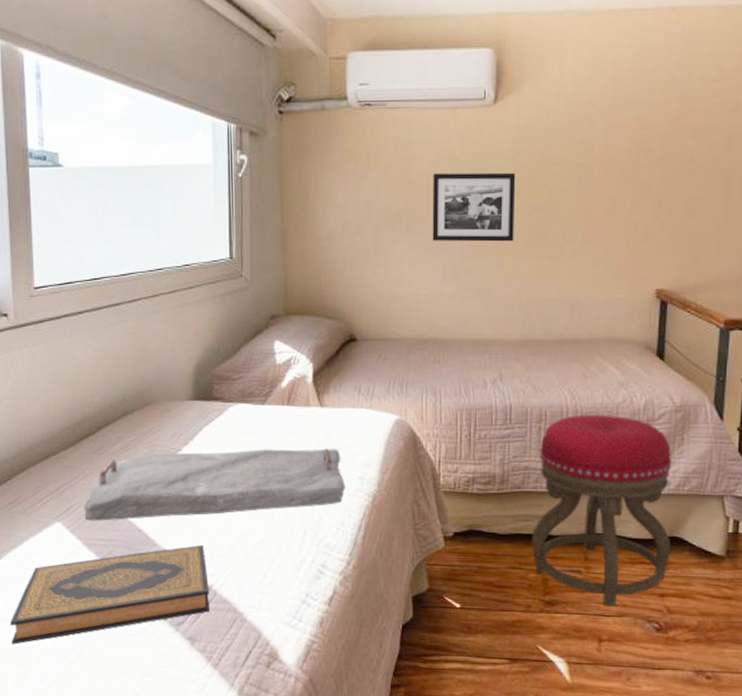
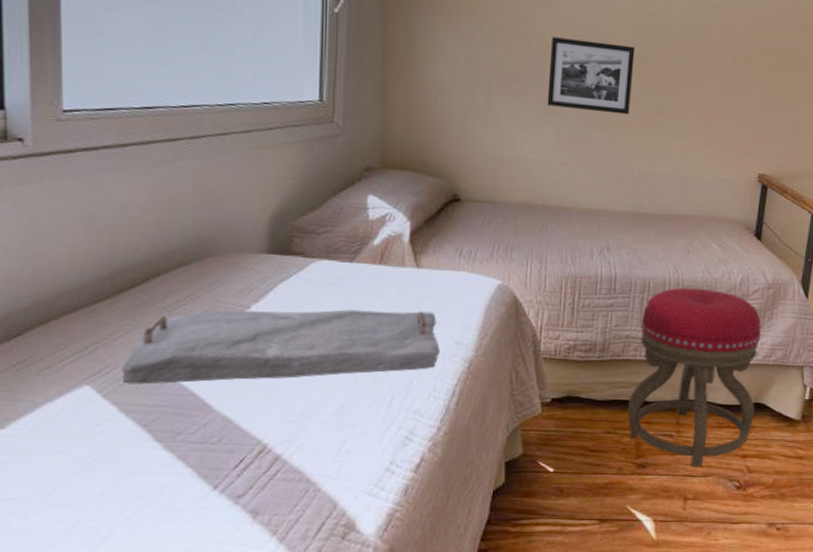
hardback book: present [9,544,209,645] -> none [14,410,277,526]

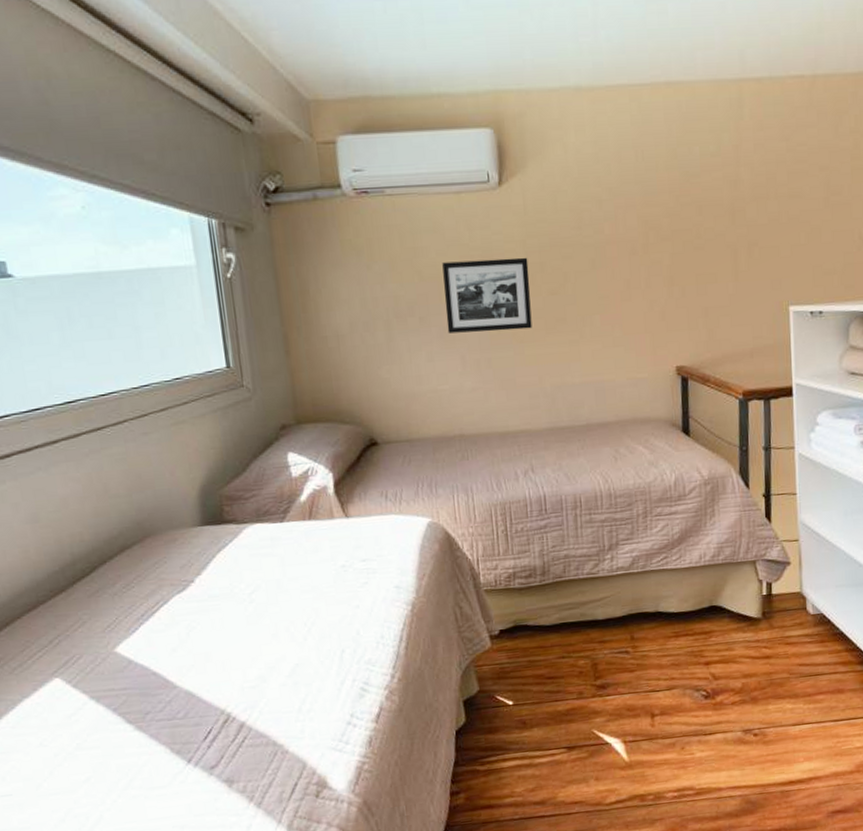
serving tray: present [121,309,440,385] -> none [85,560,381,672]
stool: present [628,287,762,468] -> none [577,495,711,681]

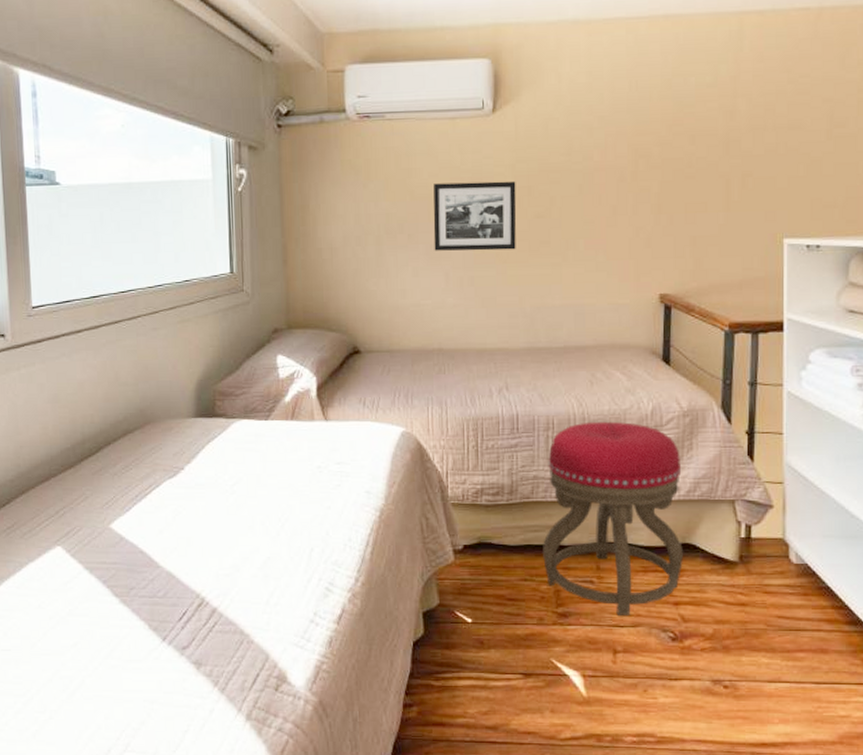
stool: none [577,495,711,681] -> present [543,421,683,617]

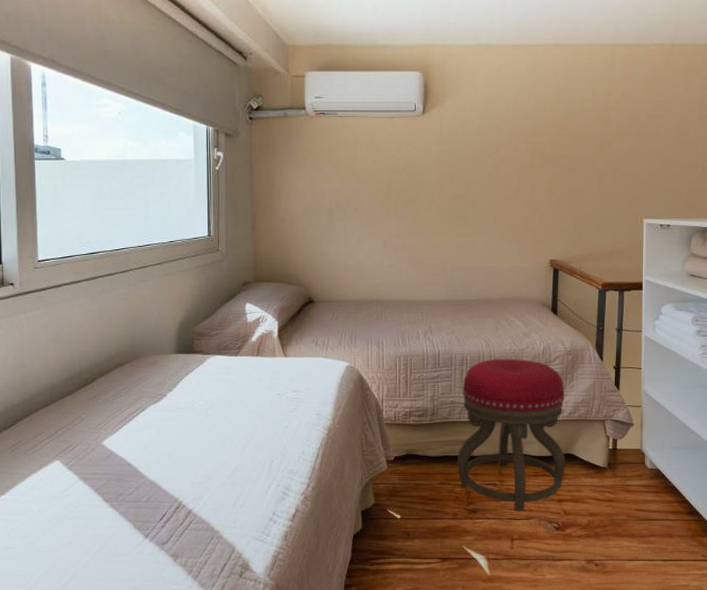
picture frame: present [433,181,517,251] -> none [374,168,440,223]

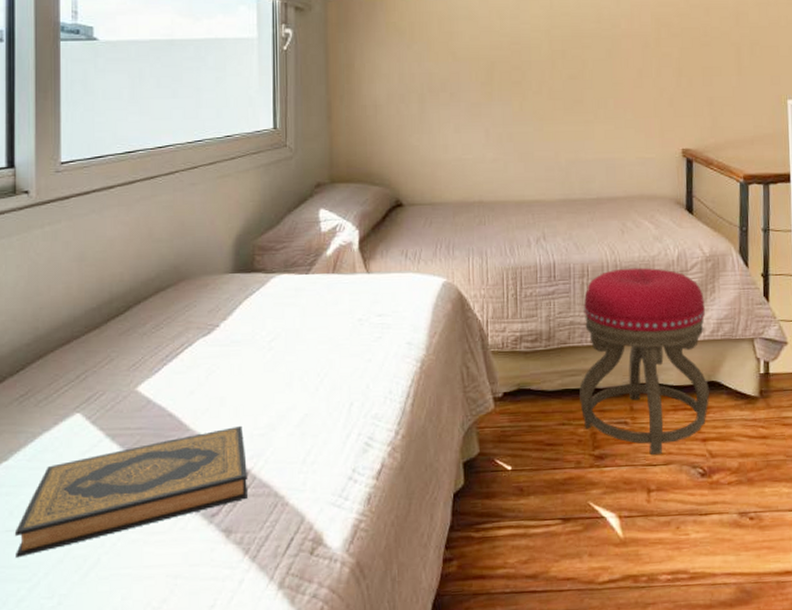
hardback book: none [11,475,190,569] -> present [14,425,247,558]

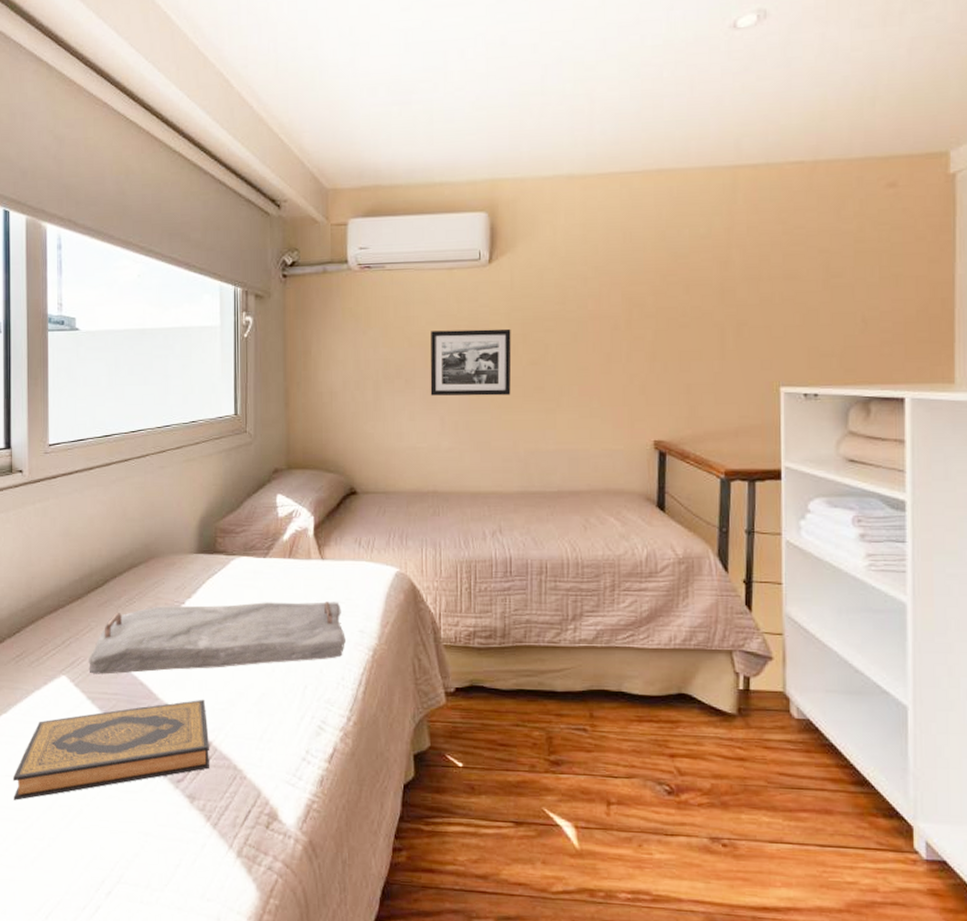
serving tray: none [108,315,393,409] -> present [88,602,346,675]
picture frame: none [474,45,552,109] -> present [430,328,512,396]
stool: present [579,267,709,455] -> none [535,567,679,767]

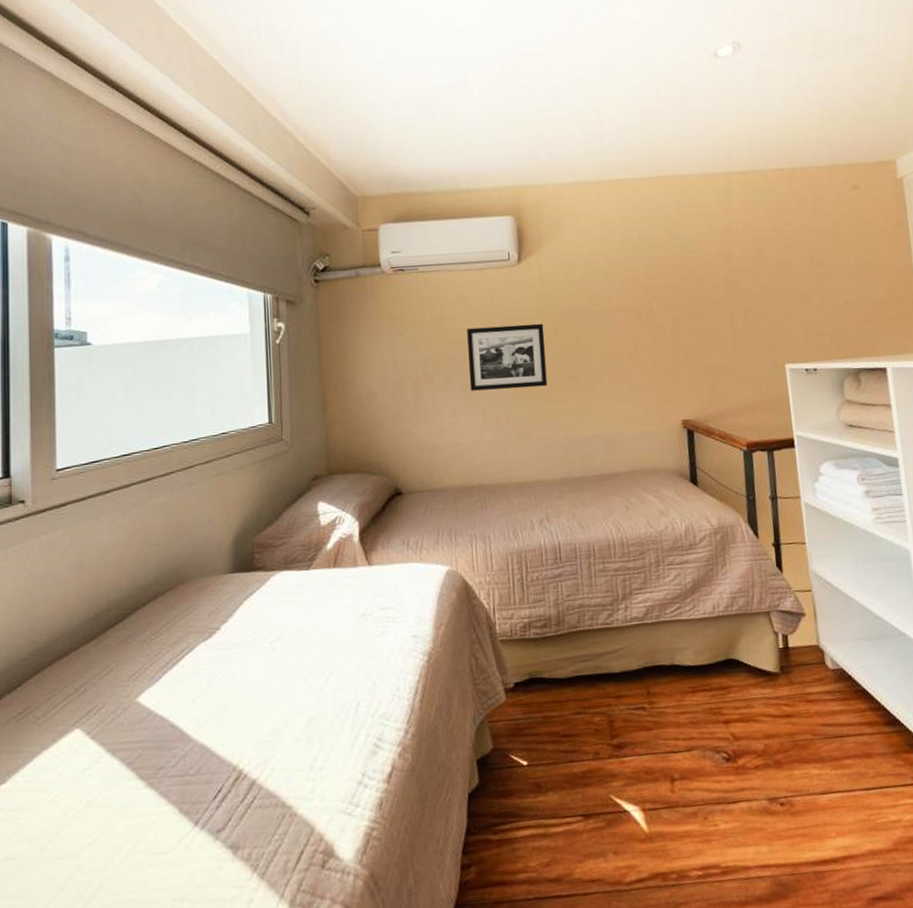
hardback book: present [12,699,209,801] -> none [13,732,254,888]
serving tray: present [88,602,346,675] -> none [108,608,399,723]

